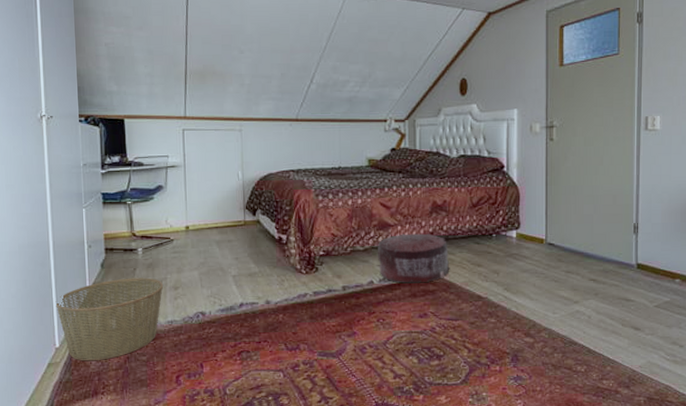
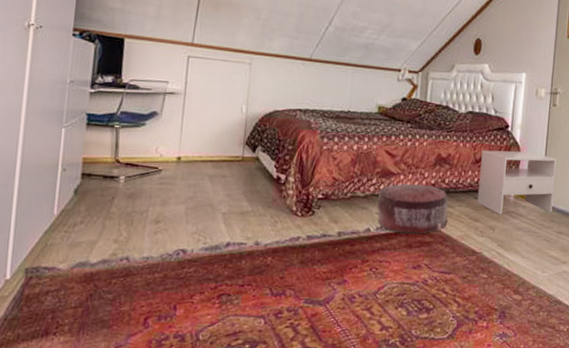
basket: present [55,278,164,361] -> none [13,207,144,297]
nightstand: none [478,191,559,258] -> present [477,150,557,215]

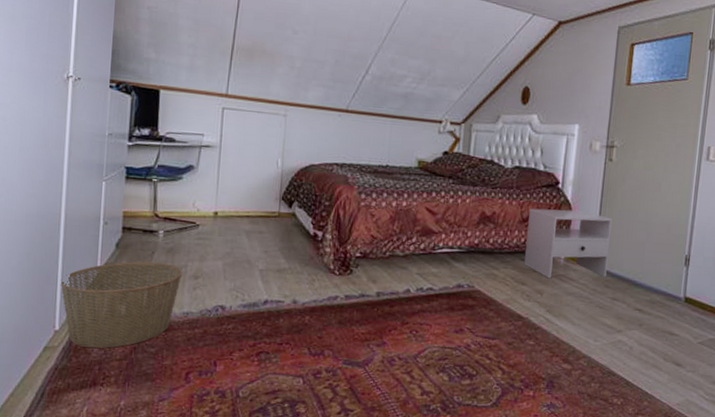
basket: none [13,207,144,297] -> present [60,261,183,349]
pouf: present [377,183,448,234] -> none [417,242,492,297]

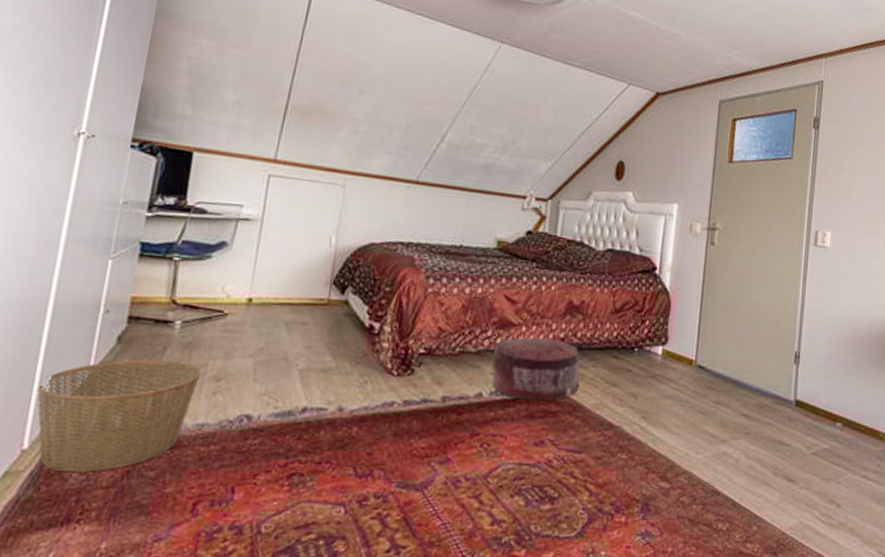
pouf: none [417,242,492,297] -> present [492,336,580,401]
nightstand: present [523,208,613,279] -> none [615,297,716,379]

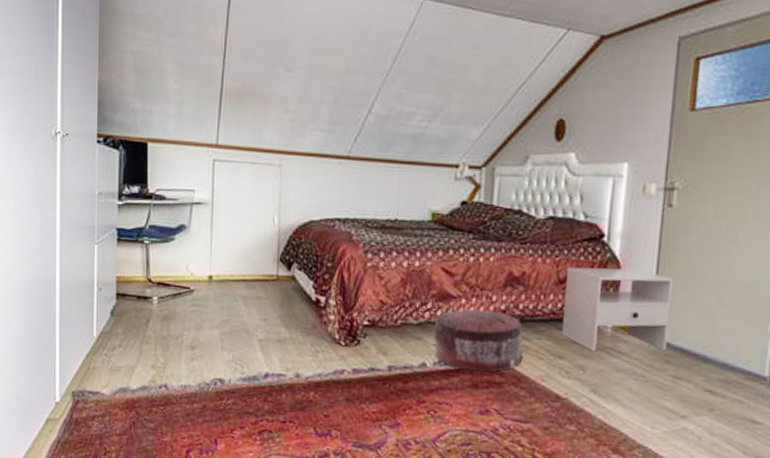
basket: present [36,359,202,474] -> none [58,330,179,423]
nightstand: none [615,297,716,379] -> present [561,266,674,352]

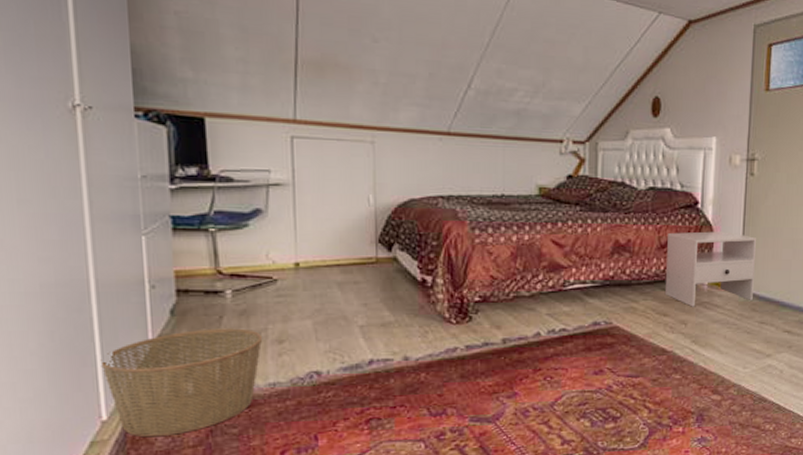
basket: none [58,330,179,423] -> present [100,328,263,438]
pouf: present [433,308,523,372] -> none [546,277,632,335]

